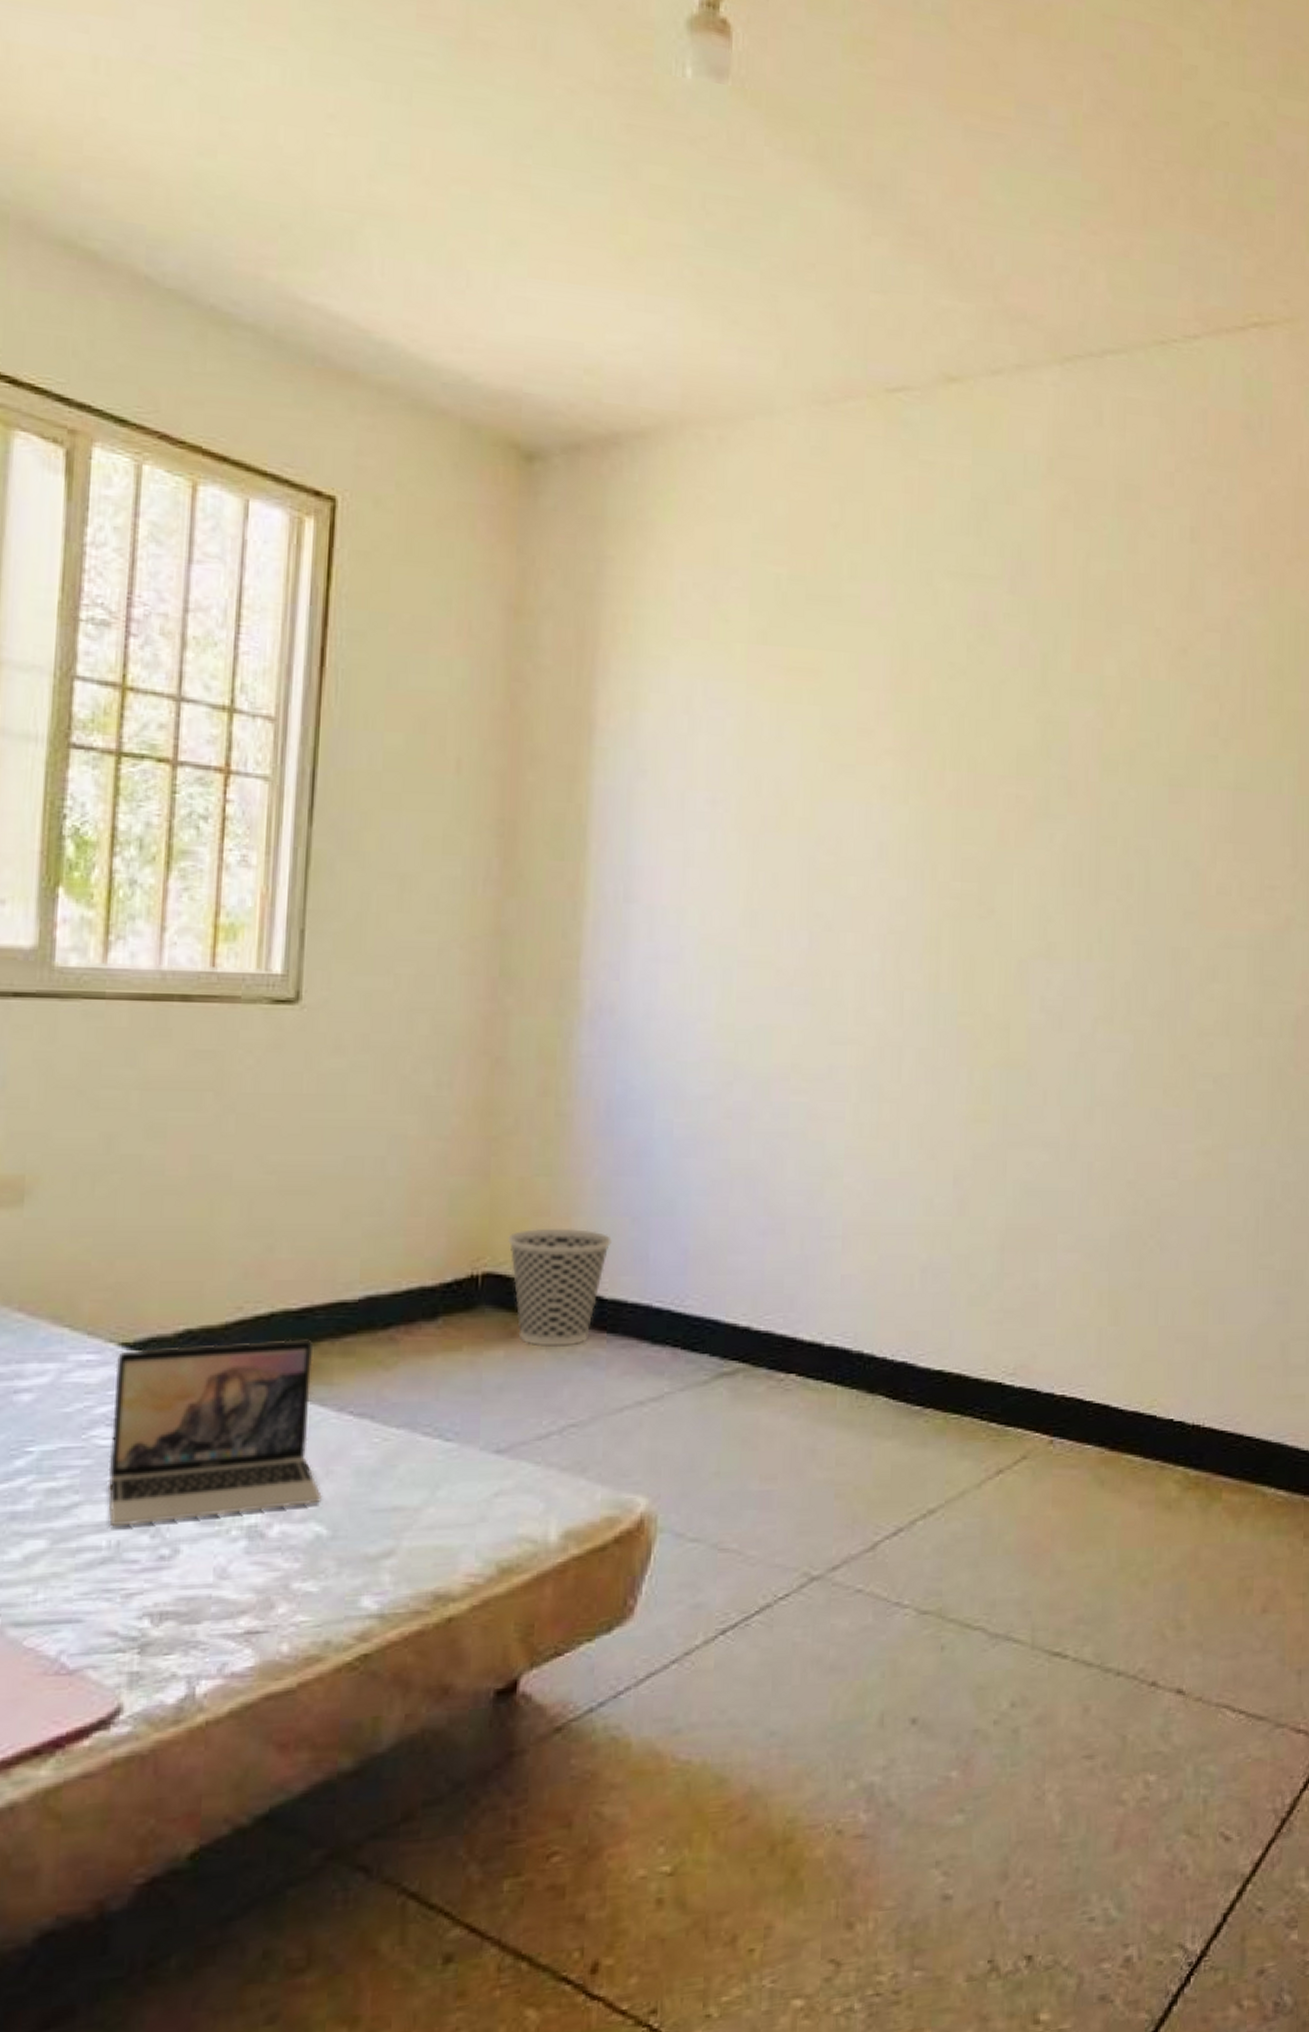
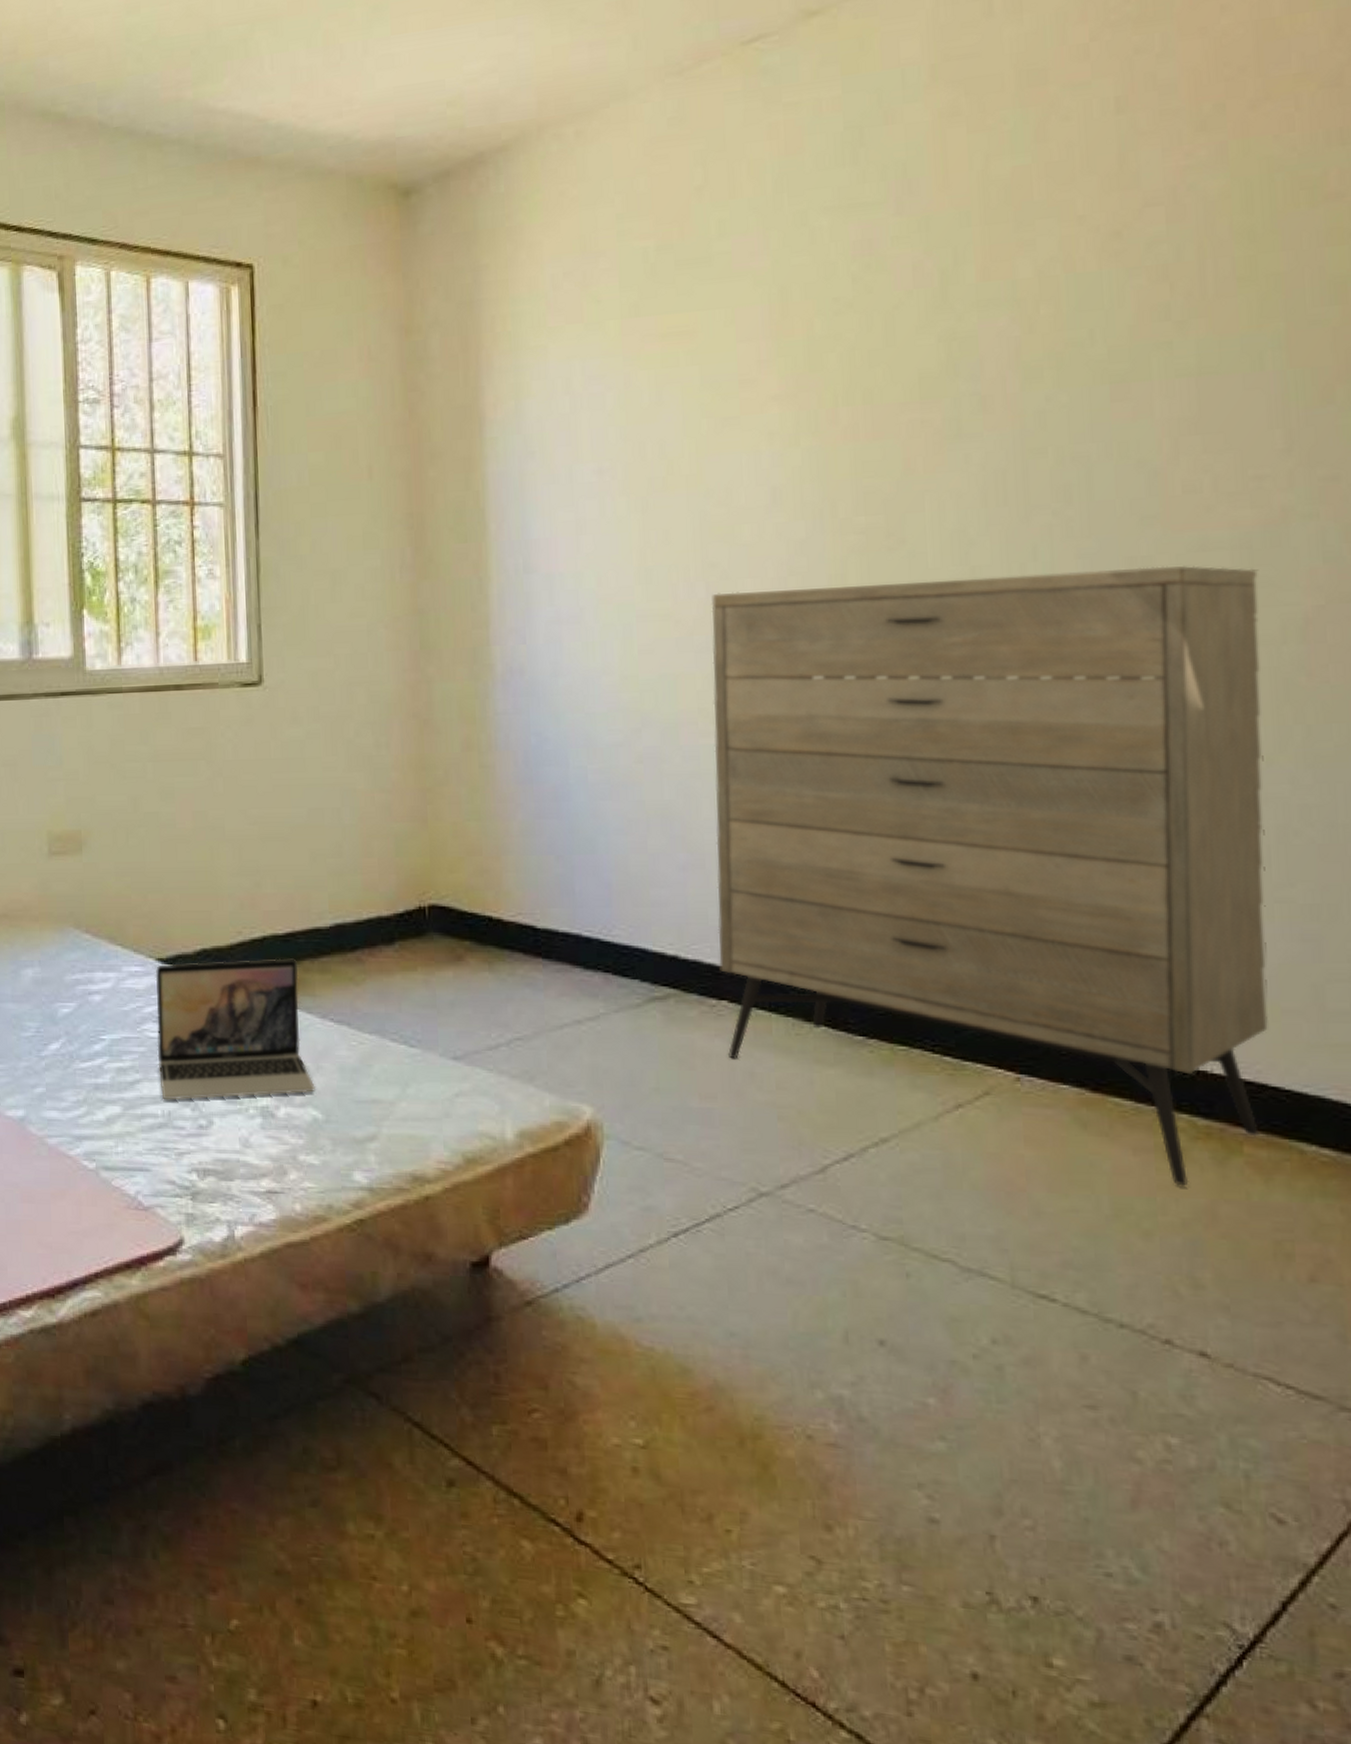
wastebasket: present [508,1228,612,1347] -> none [448,865,539,969]
dresser: none [791,944,1267,1535] -> present [711,566,1268,1186]

